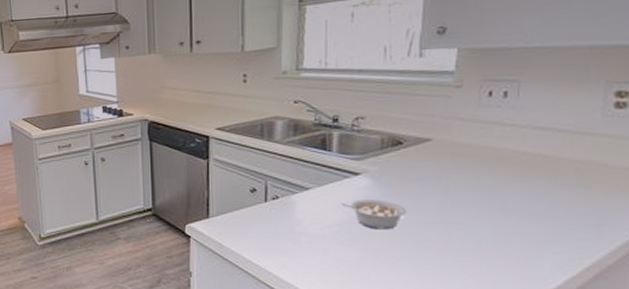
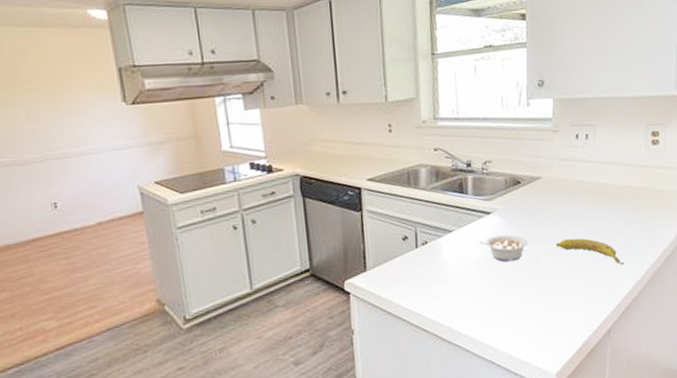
fruit: none [446,214,552,255] -> present [555,238,625,266]

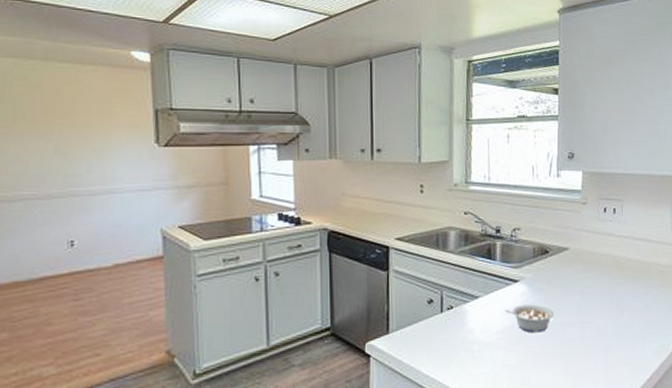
fruit: present [555,238,625,266] -> none [582,312,650,344]

